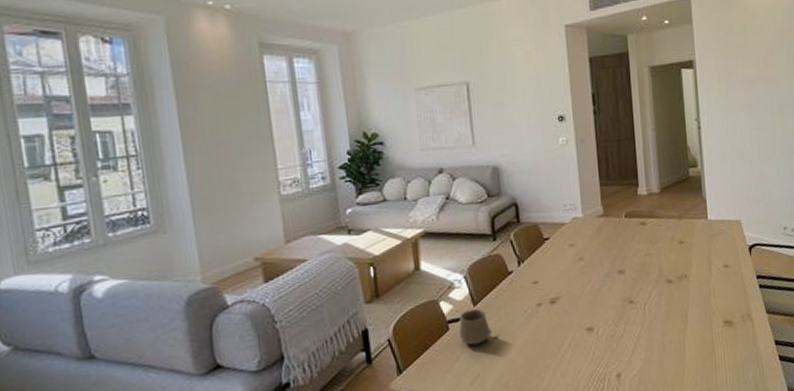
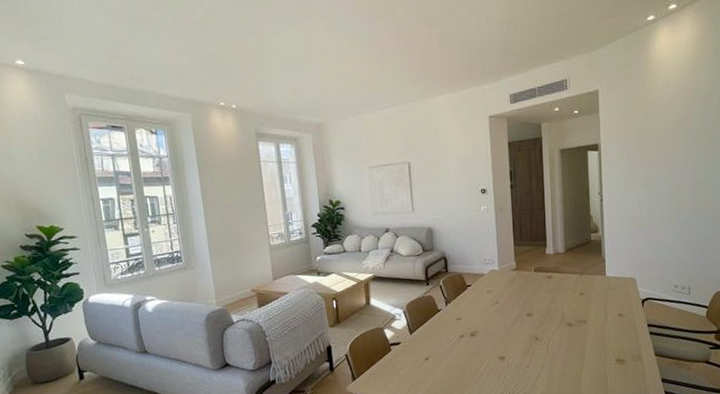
cup: present [458,308,492,346] -> none [398,336,424,364]

